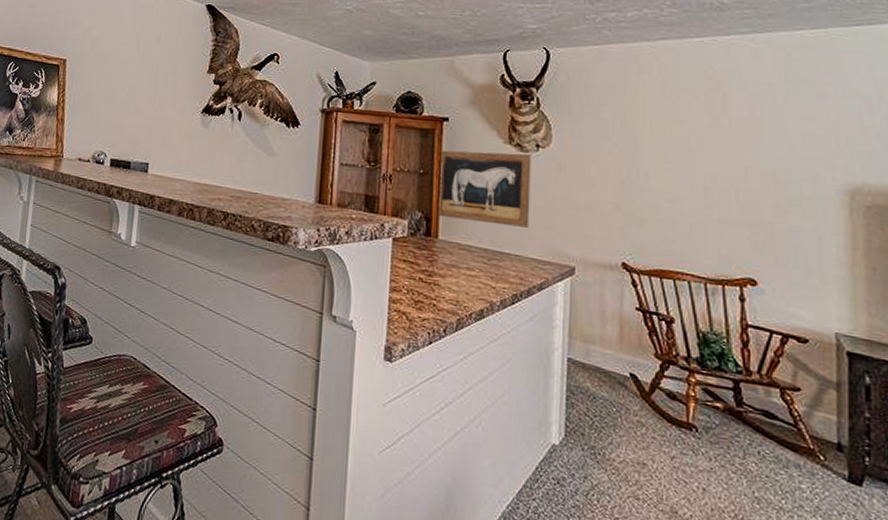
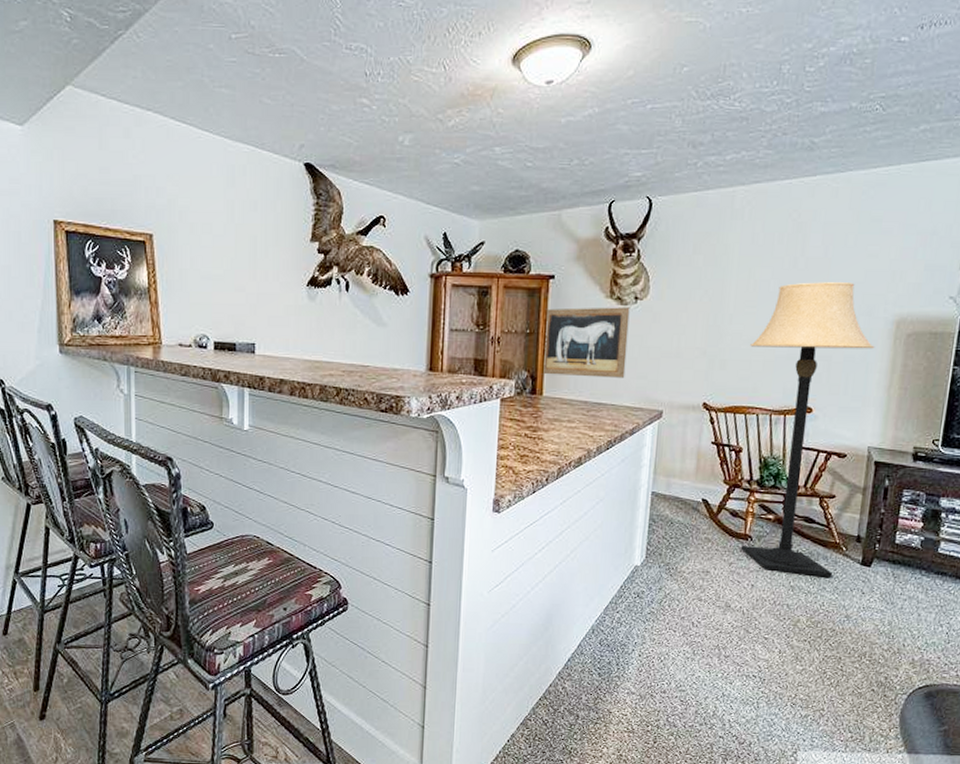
lamp: none [672,142,827,493] -> present [740,282,875,577]

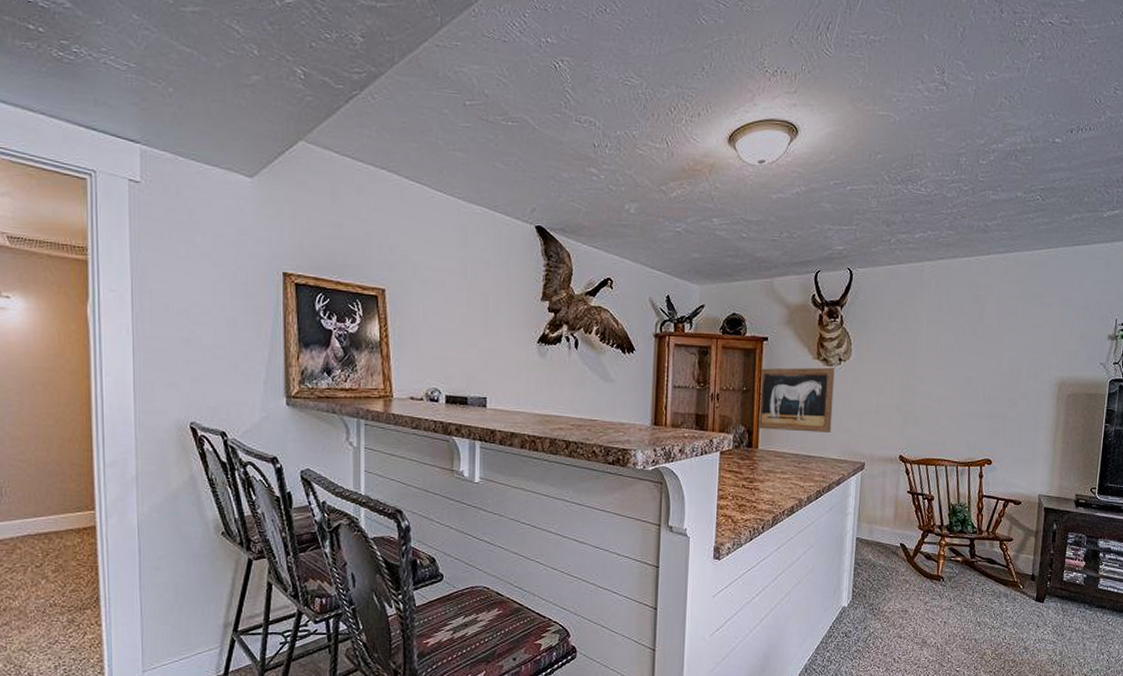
lamp: present [740,282,875,577] -> none [934,348,1042,613]

